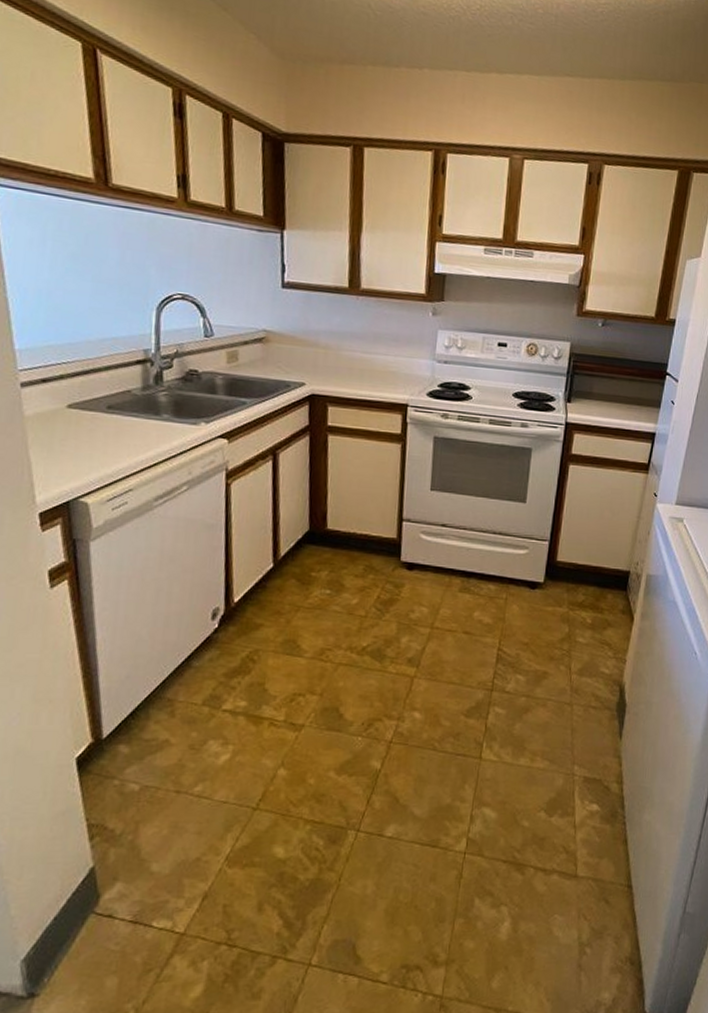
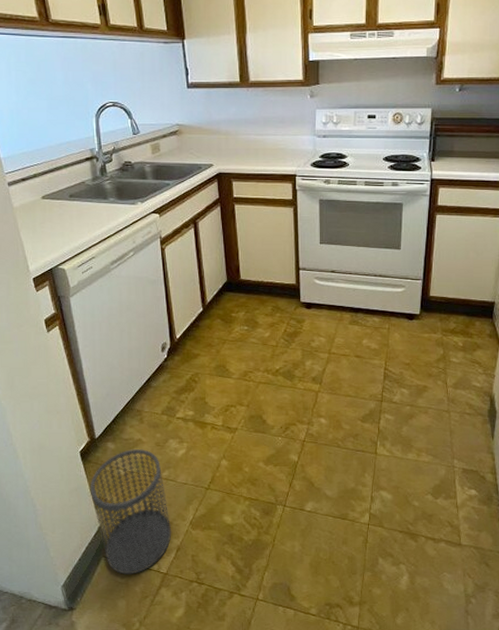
wastebasket: none [83,753,199,938] -> present [89,448,172,575]

